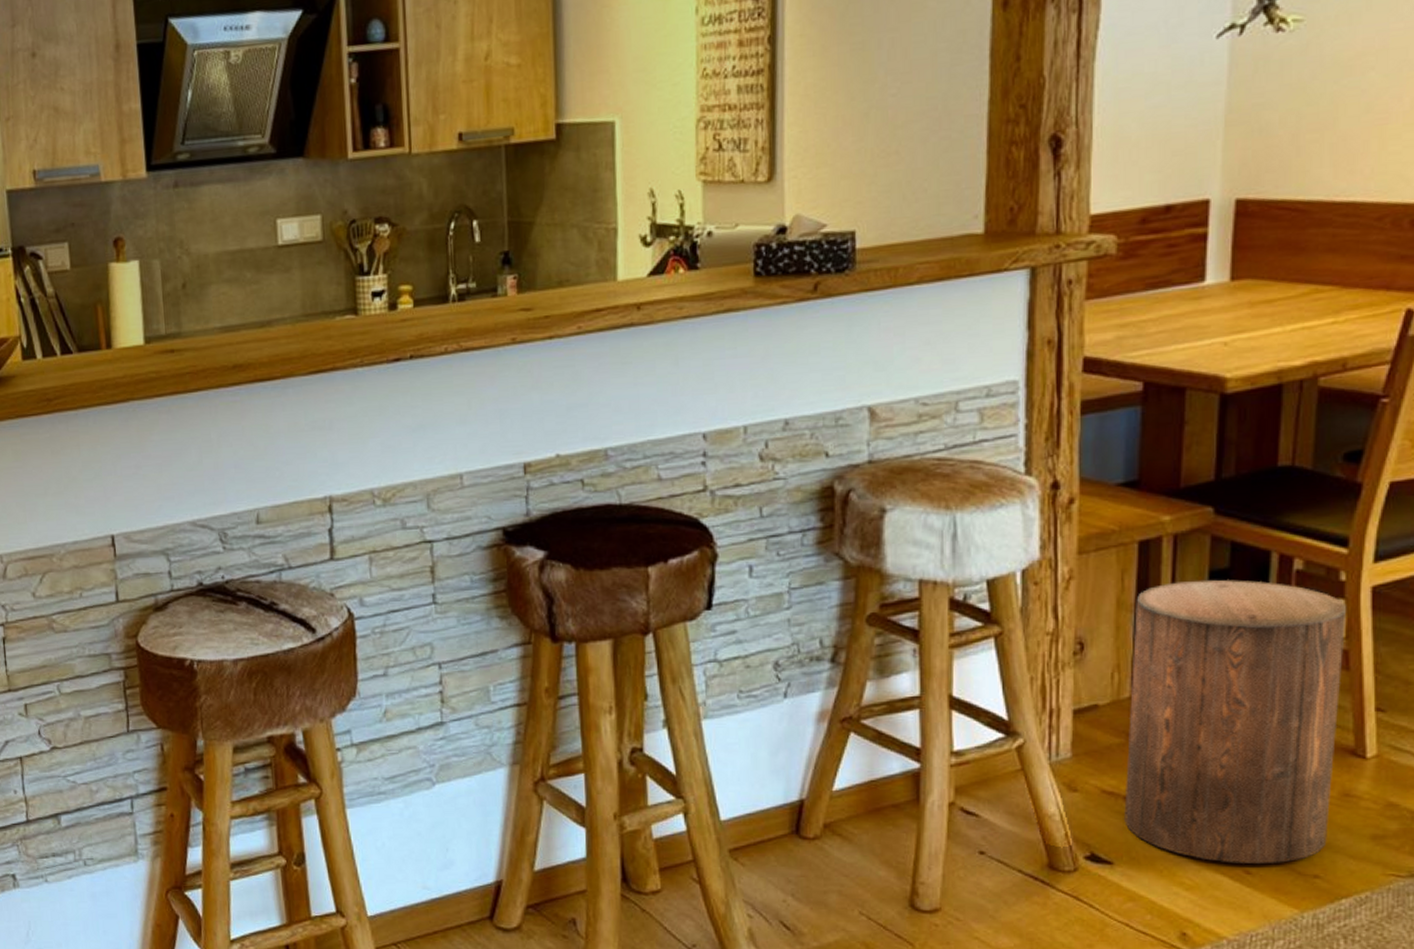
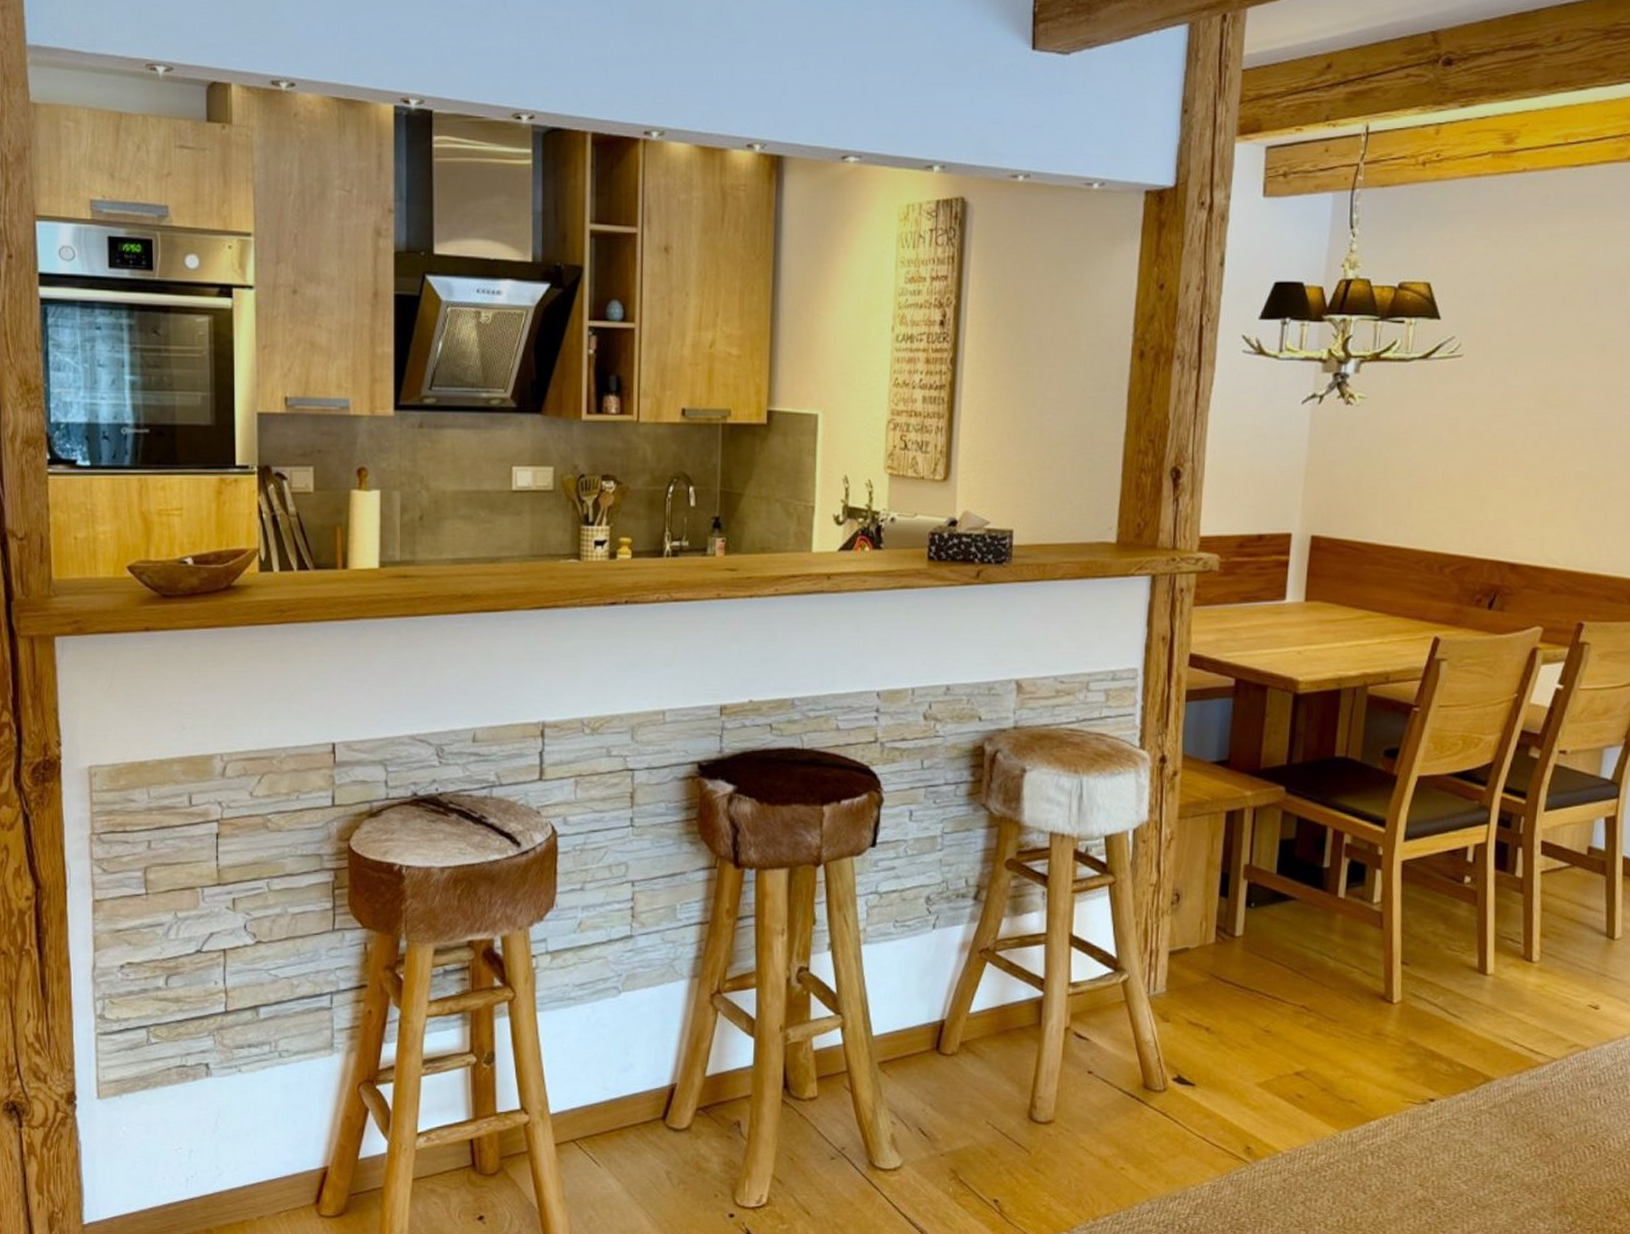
stool: present [1124,579,1347,865] -> none [1205,847,1383,1090]

